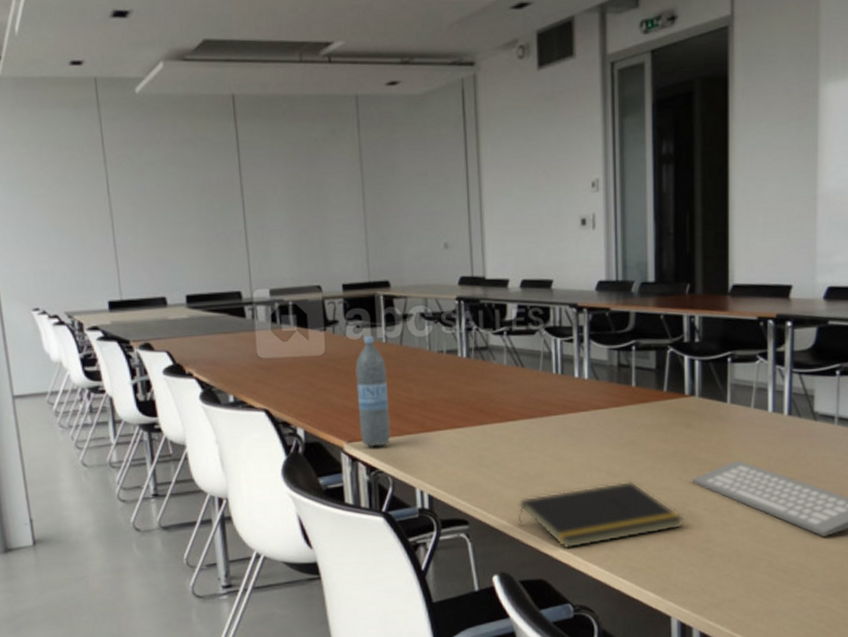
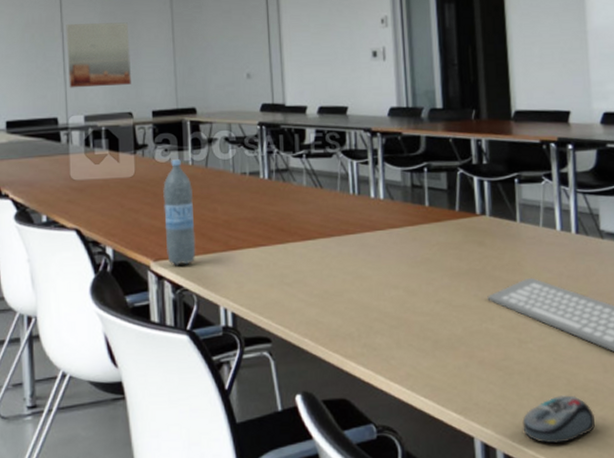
wall art: none [246,185,319,259] -> present [66,22,131,88]
notepad: present [518,481,684,550] -> none [319,298,482,368]
computer mouse: none [720,576,794,623] -> present [522,395,595,444]

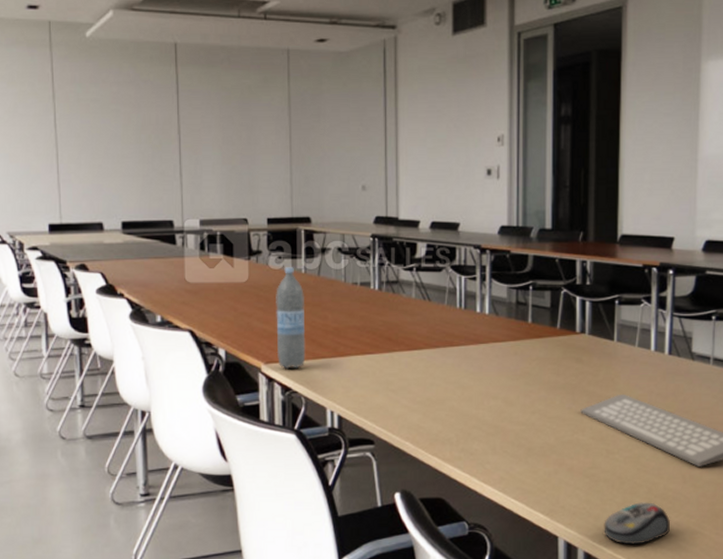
wall art: present [66,22,131,88] -> none [183,126,247,192]

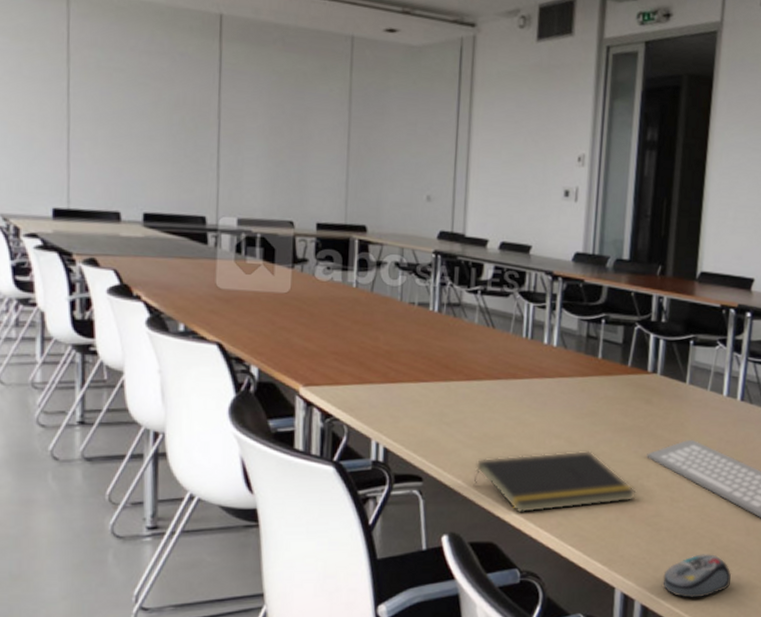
water bottle: present [276,267,306,369] -> none [318,279,355,393]
notepad: none [420,409,573,471] -> present [473,450,636,514]

